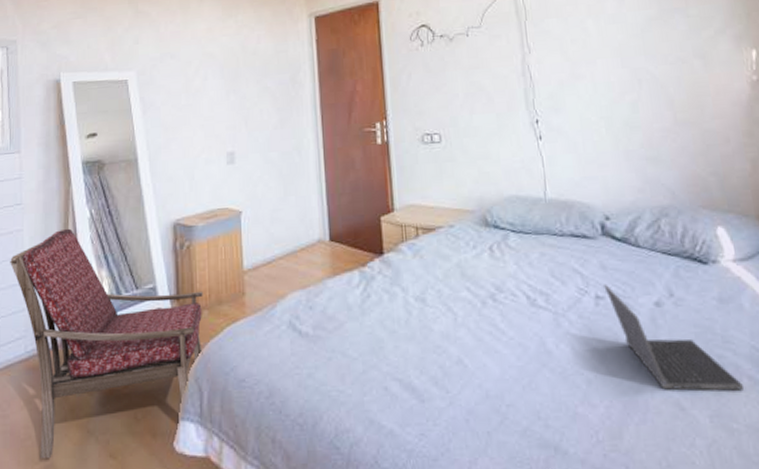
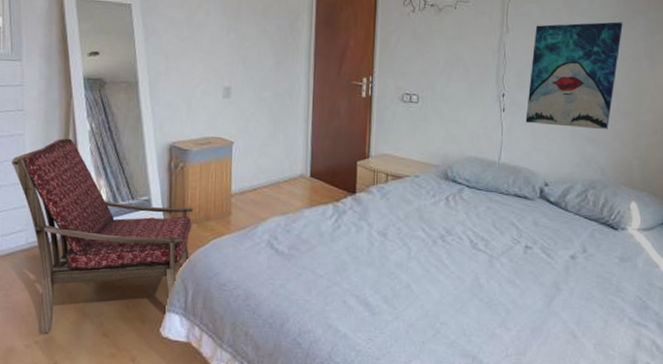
wall art: none [560,23,669,150] -> present [525,22,623,130]
laptop computer: present [604,283,745,391] -> none [533,237,625,327]

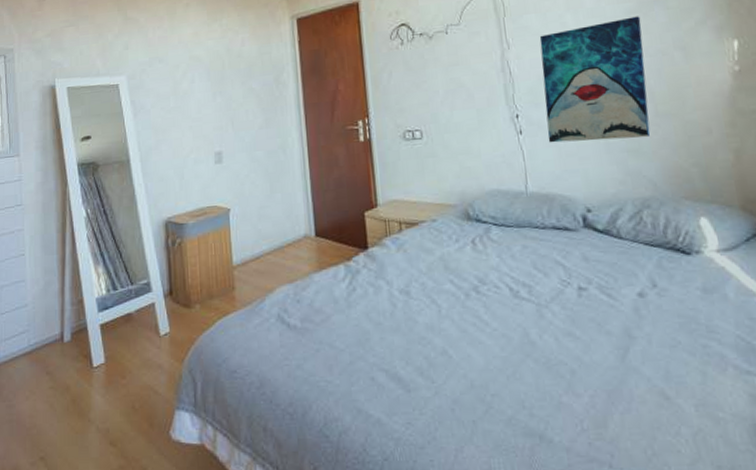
armchair: present [12,138,193,333] -> none [12,227,196,447]

